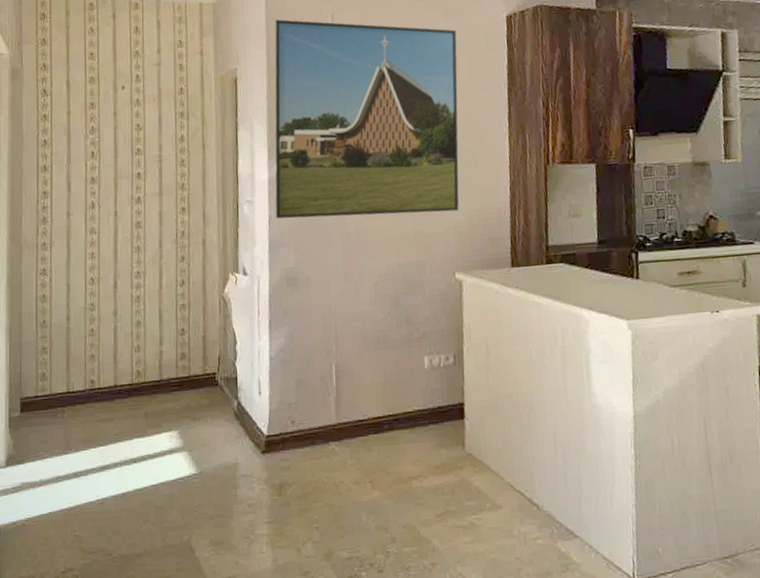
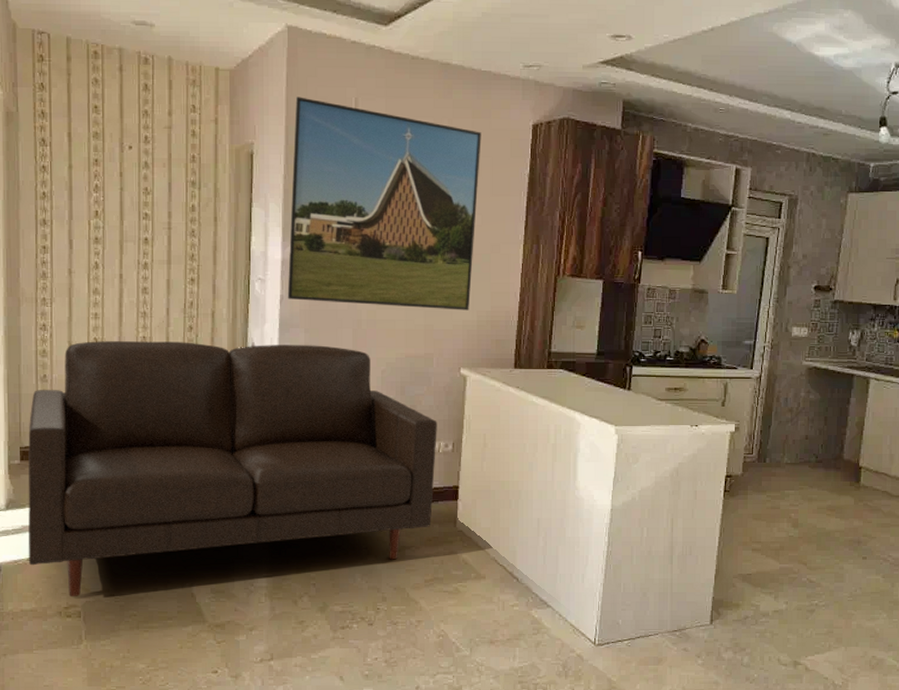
sofa: none [26,262,438,560] -> present [28,341,437,598]

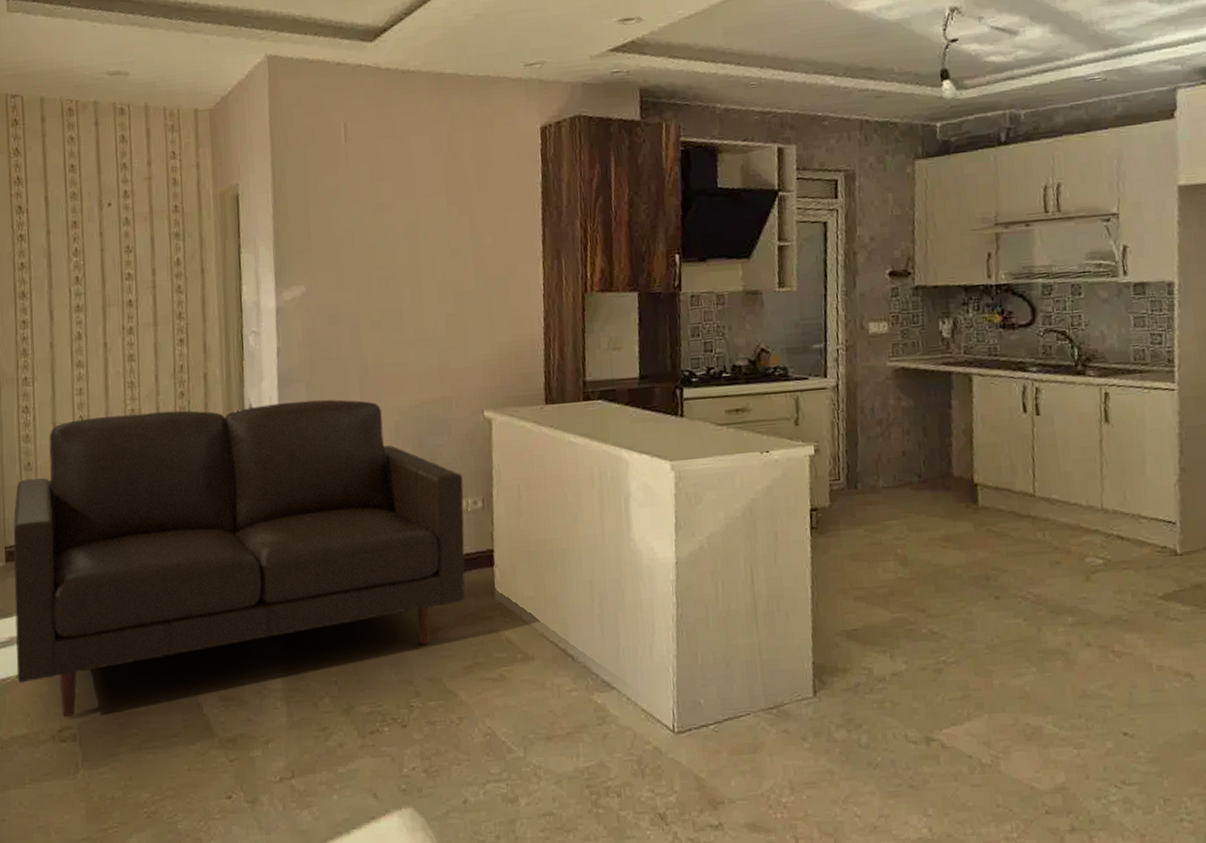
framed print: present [287,97,481,311] -> none [280,128,488,351]

